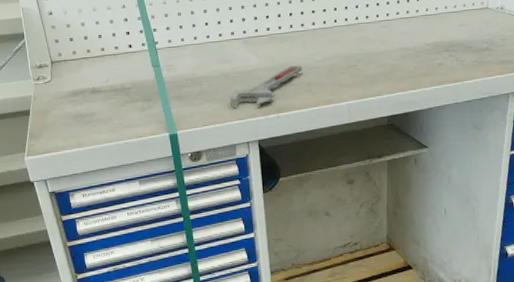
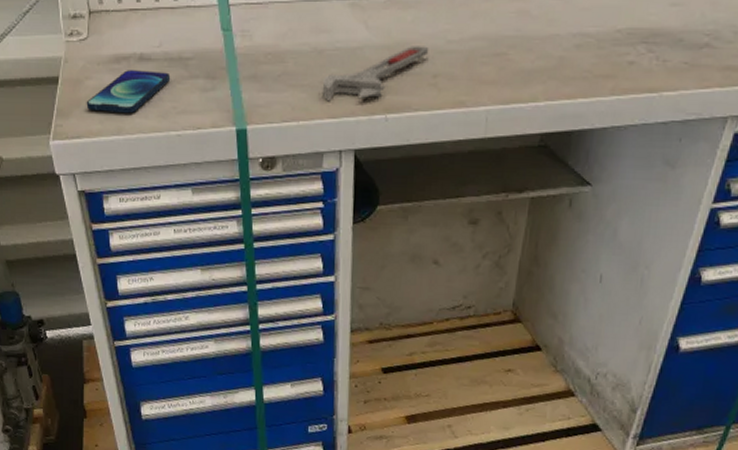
smartphone: none [52,99,117,132] -> present [86,70,171,114]

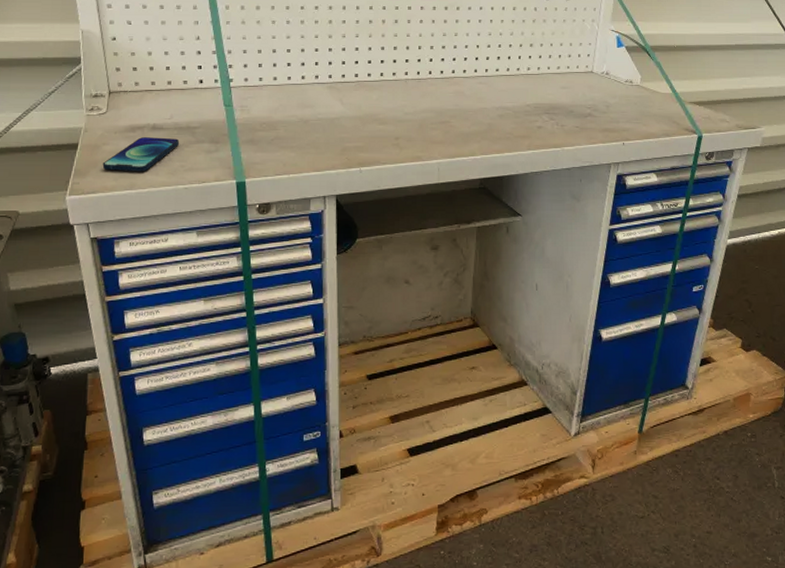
adjustable wrench: present [322,46,429,102] -> none [308,117,391,159]

